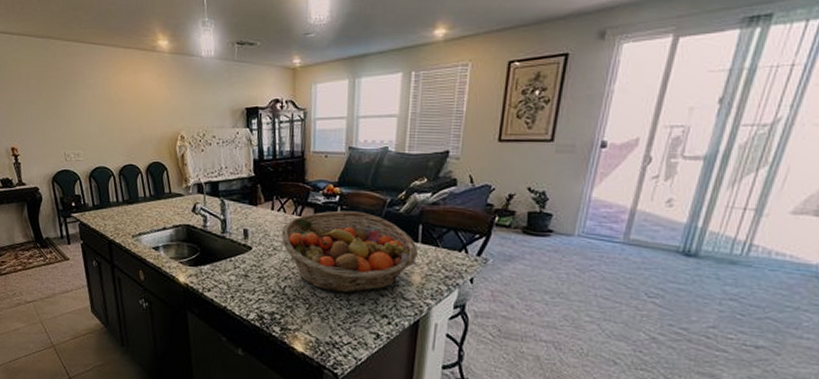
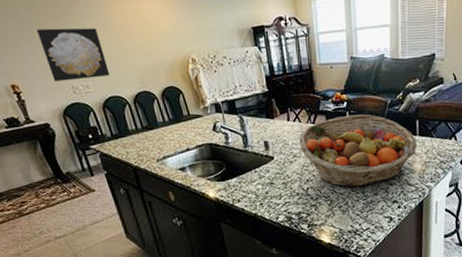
wall art: none [41,97,101,148] -> present [36,28,110,81]

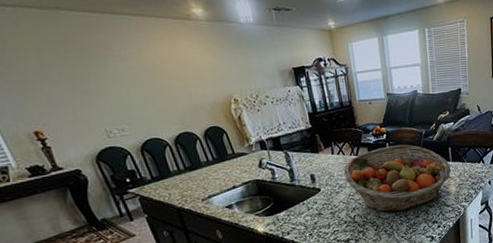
wall art: present [36,28,110,81] -> none [62,71,148,126]

